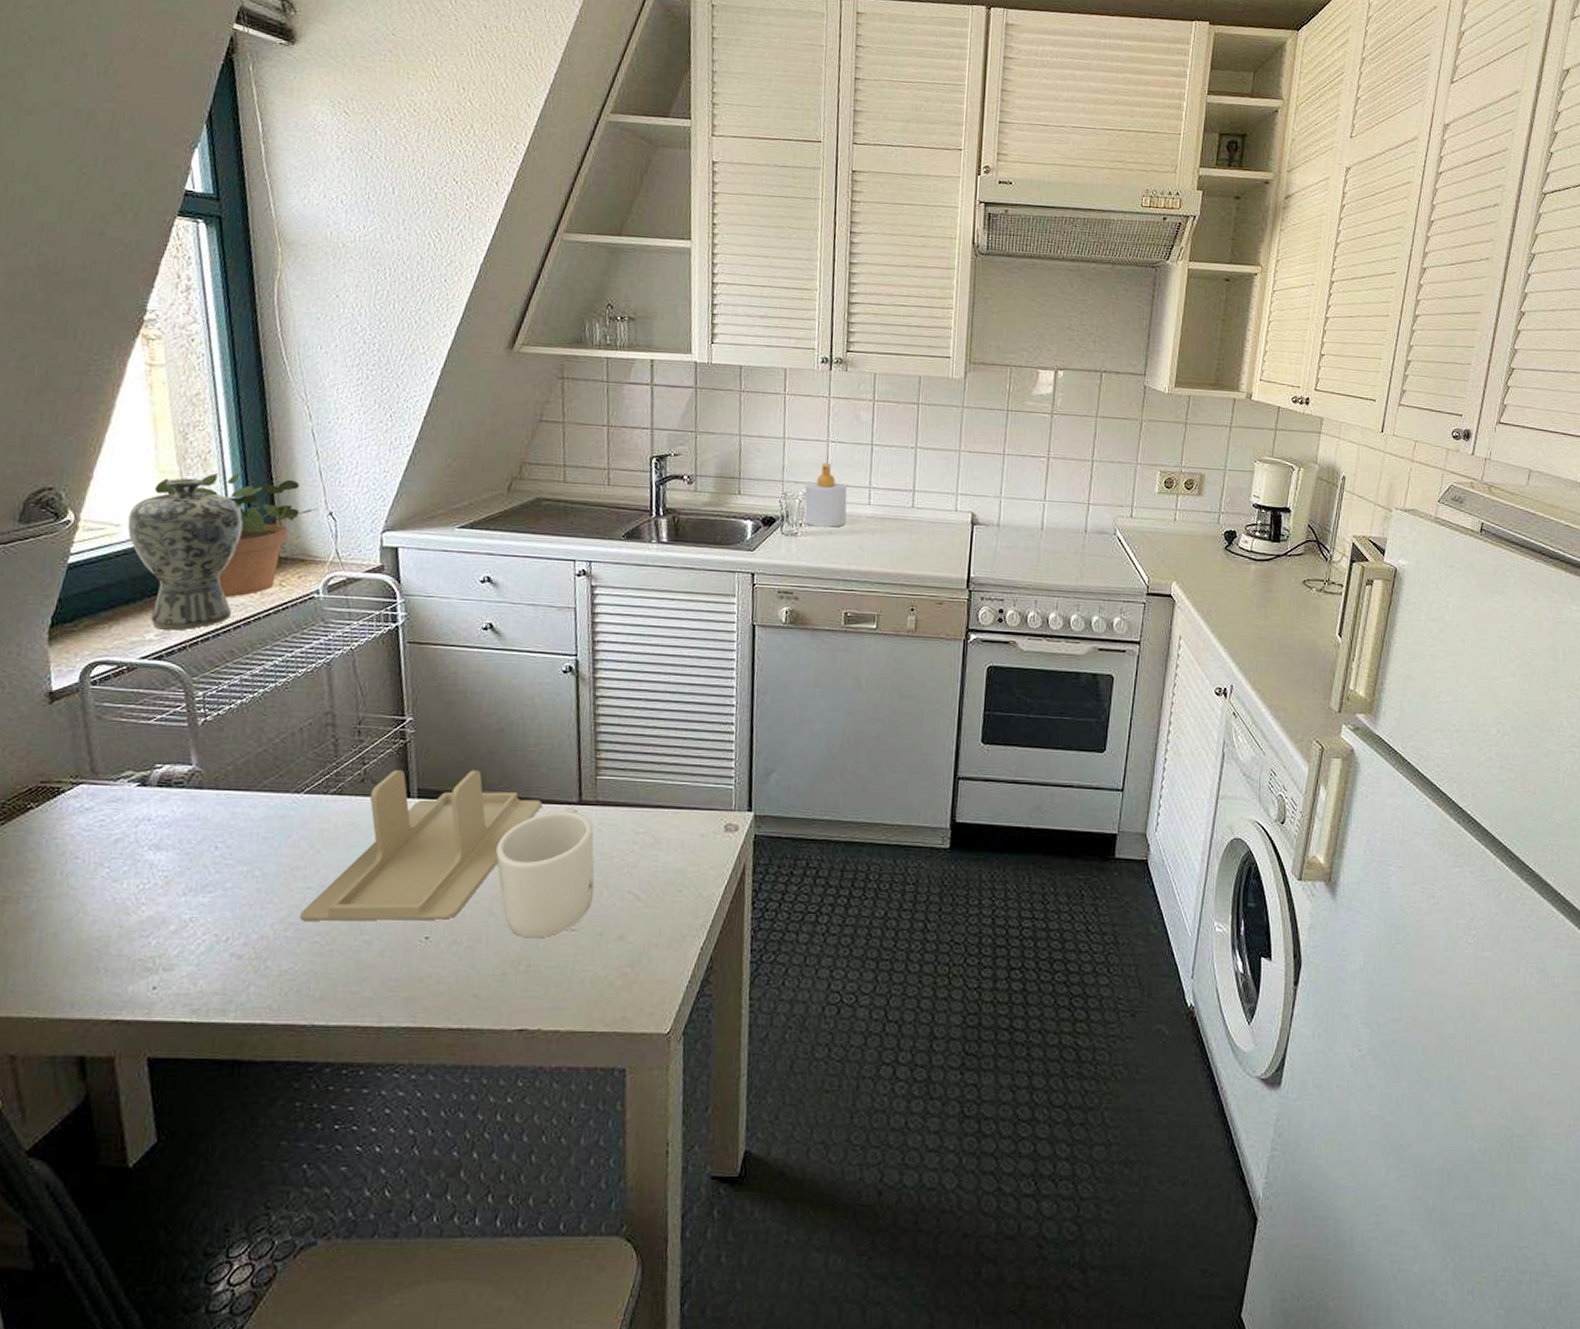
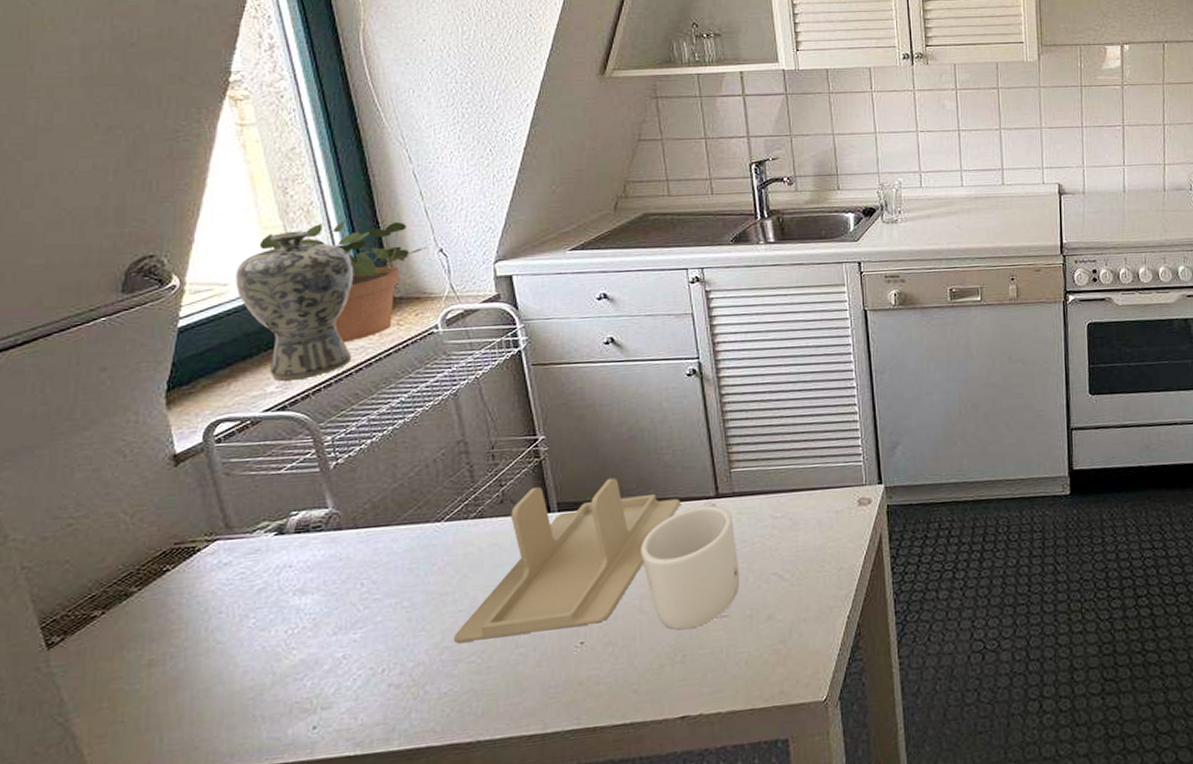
soap bottle: present [804,462,847,528] -> none [900,151,942,212]

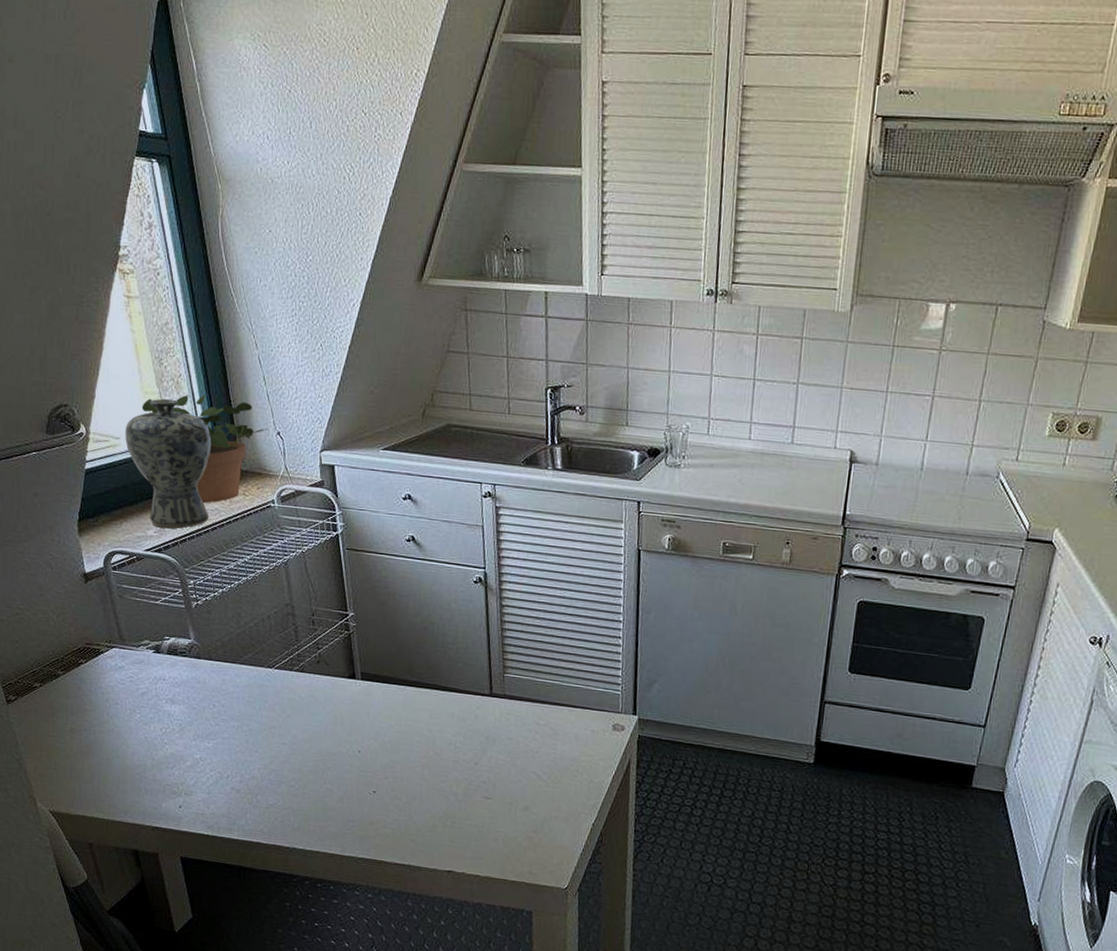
napkin holder: present [453,477,680,643] -> none [278,655,460,779]
mug: present [641,502,740,630] -> none [425,698,505,802]

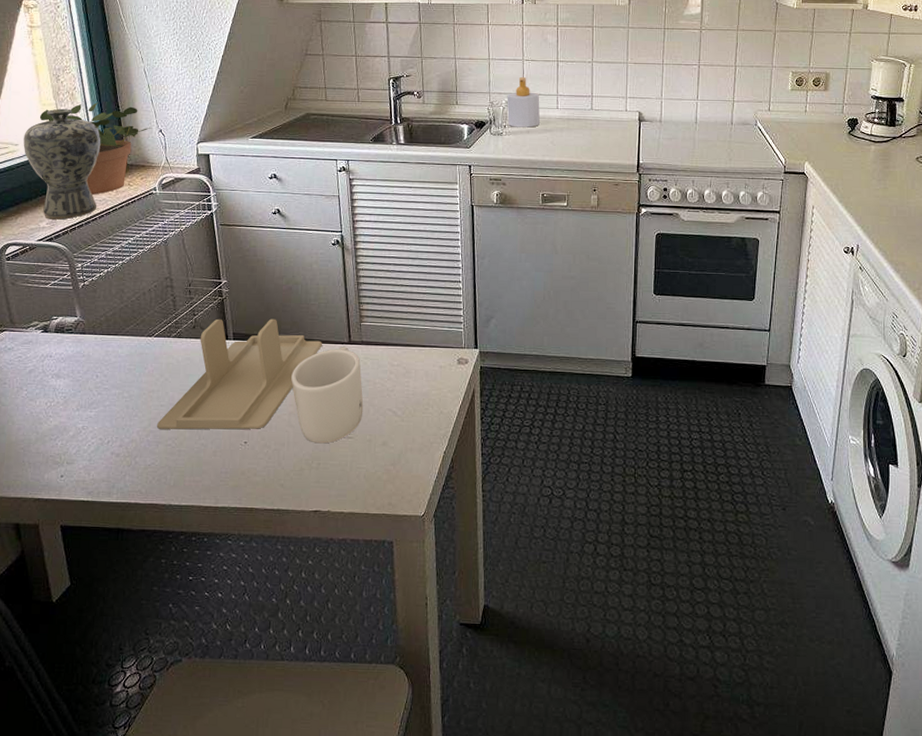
napkin holder: none [278,655,460,779] -> present [156,319,322,430]
mug: none [425,698,505,802] -> present [291,347,364,444]
soap bottle: none [687,396,729,461] -> present [507,76,540,128]

